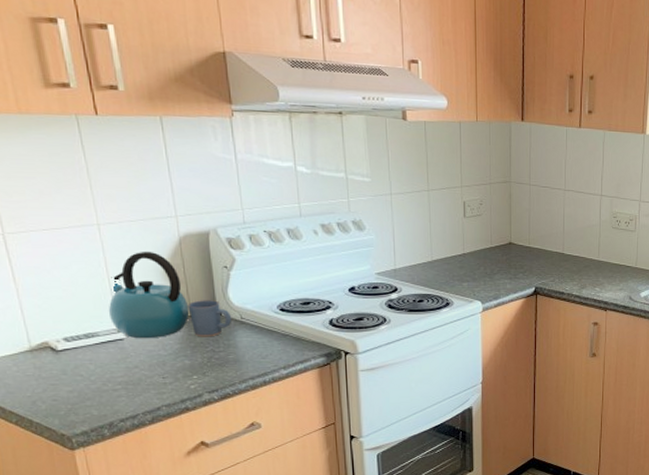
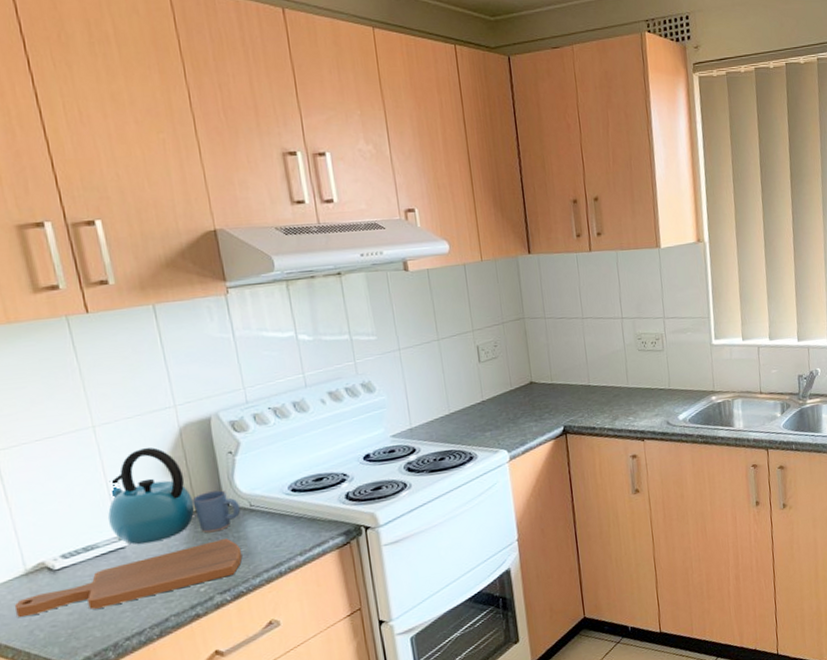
cutting board: none [19,345,231,390] -> present [14,538,243,617]

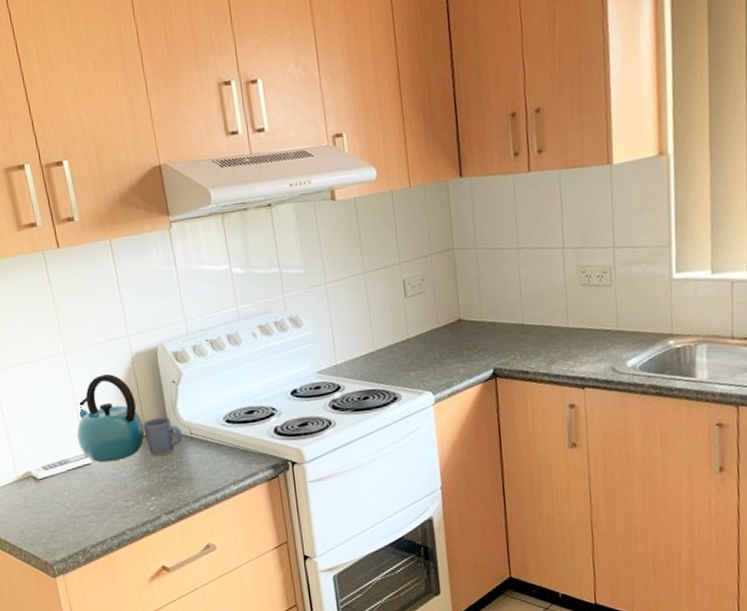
cutting board: present [14,538,243,617] -> none [10,463,185,517]

